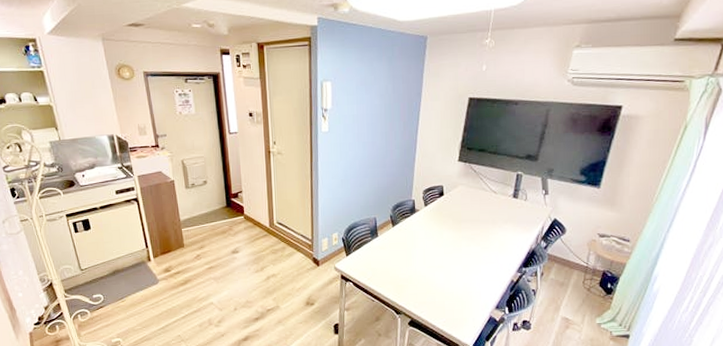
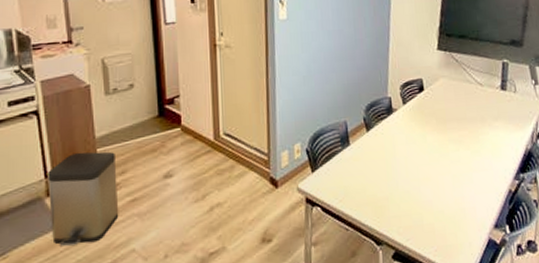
pedal bin: none [148,230,200,297] -> present [48,151,119,247]

